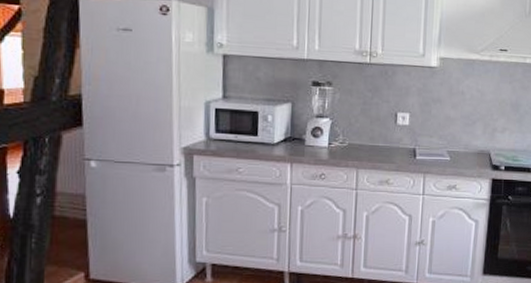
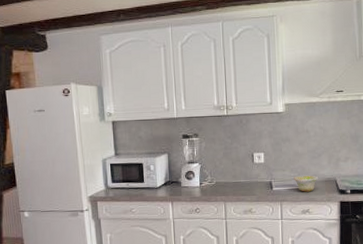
bowl: none [442,144,471,165] -> present [294,175,319,192]

